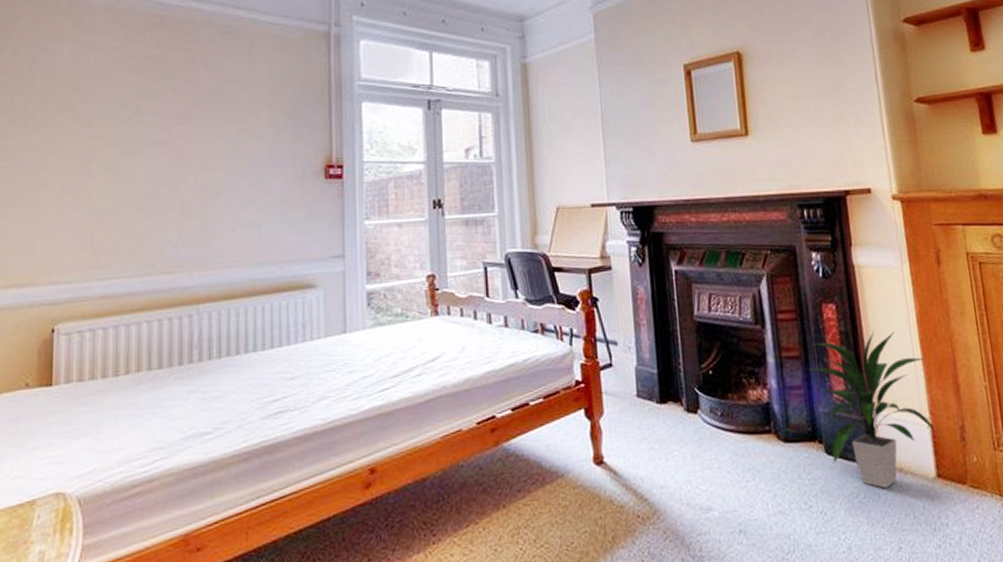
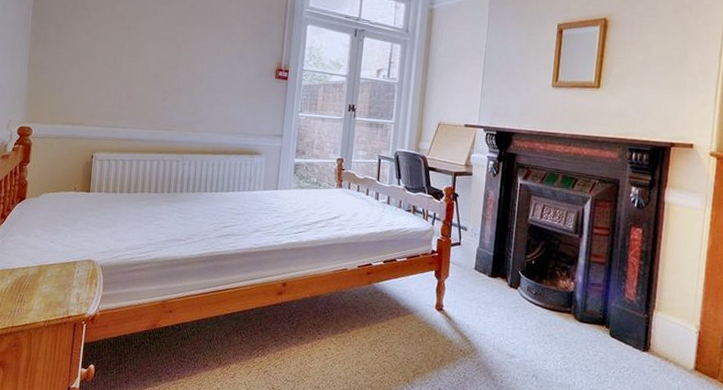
indoor plant: present [808,330,938,488] -> none [610,254,707,369]

